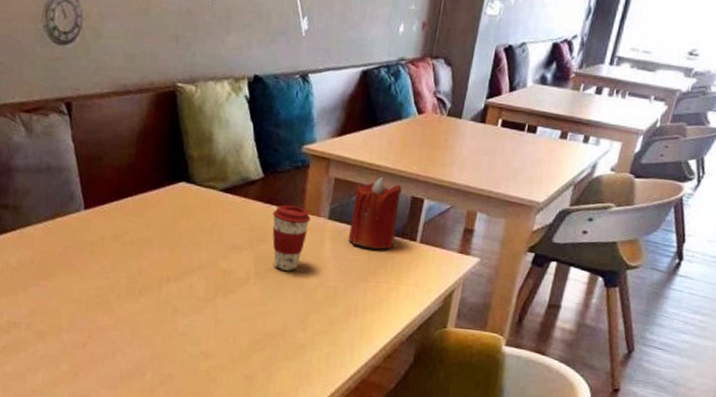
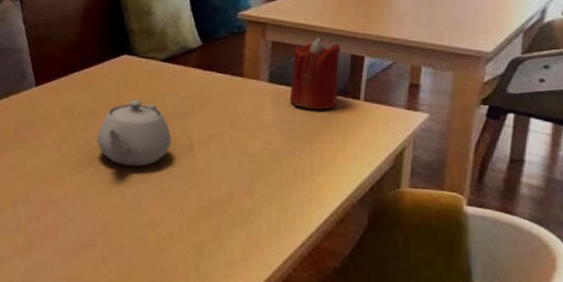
teapot: none [149,229,228,298] -> present [97,99,172,166]
coffee cup: present [272,205,311,271] -> none [212,71,251,136]

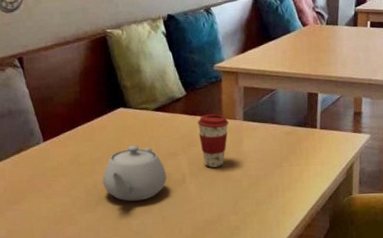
coffee cup: none [212,71,251,136] -> present [197,114,229,168]
candle: present [289,37,341,110] -> none [261,80,299,140]

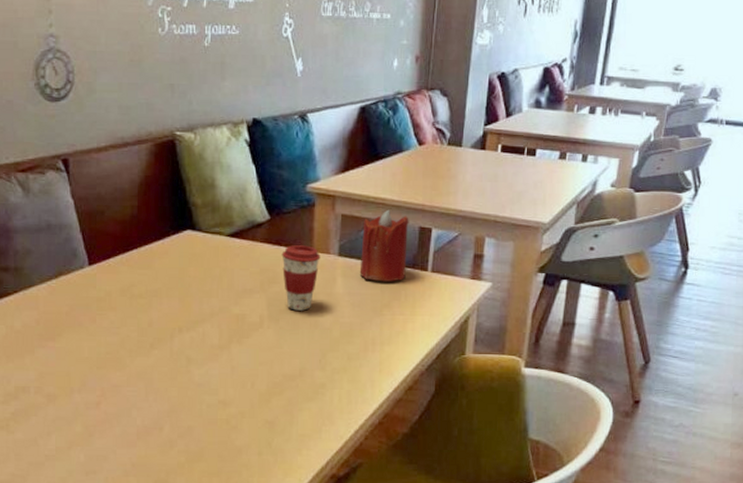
teapot: present [102,145,167,201] -> none [160,276,240,346]
candle: none [261,80,299,140] -> present [359,209,409,282]

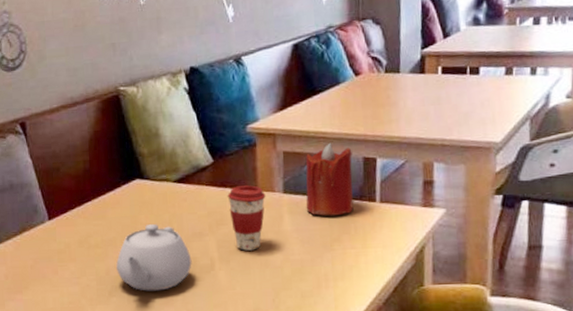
teapot: none [160,276,240,346] -> present [116,223,192,291]

